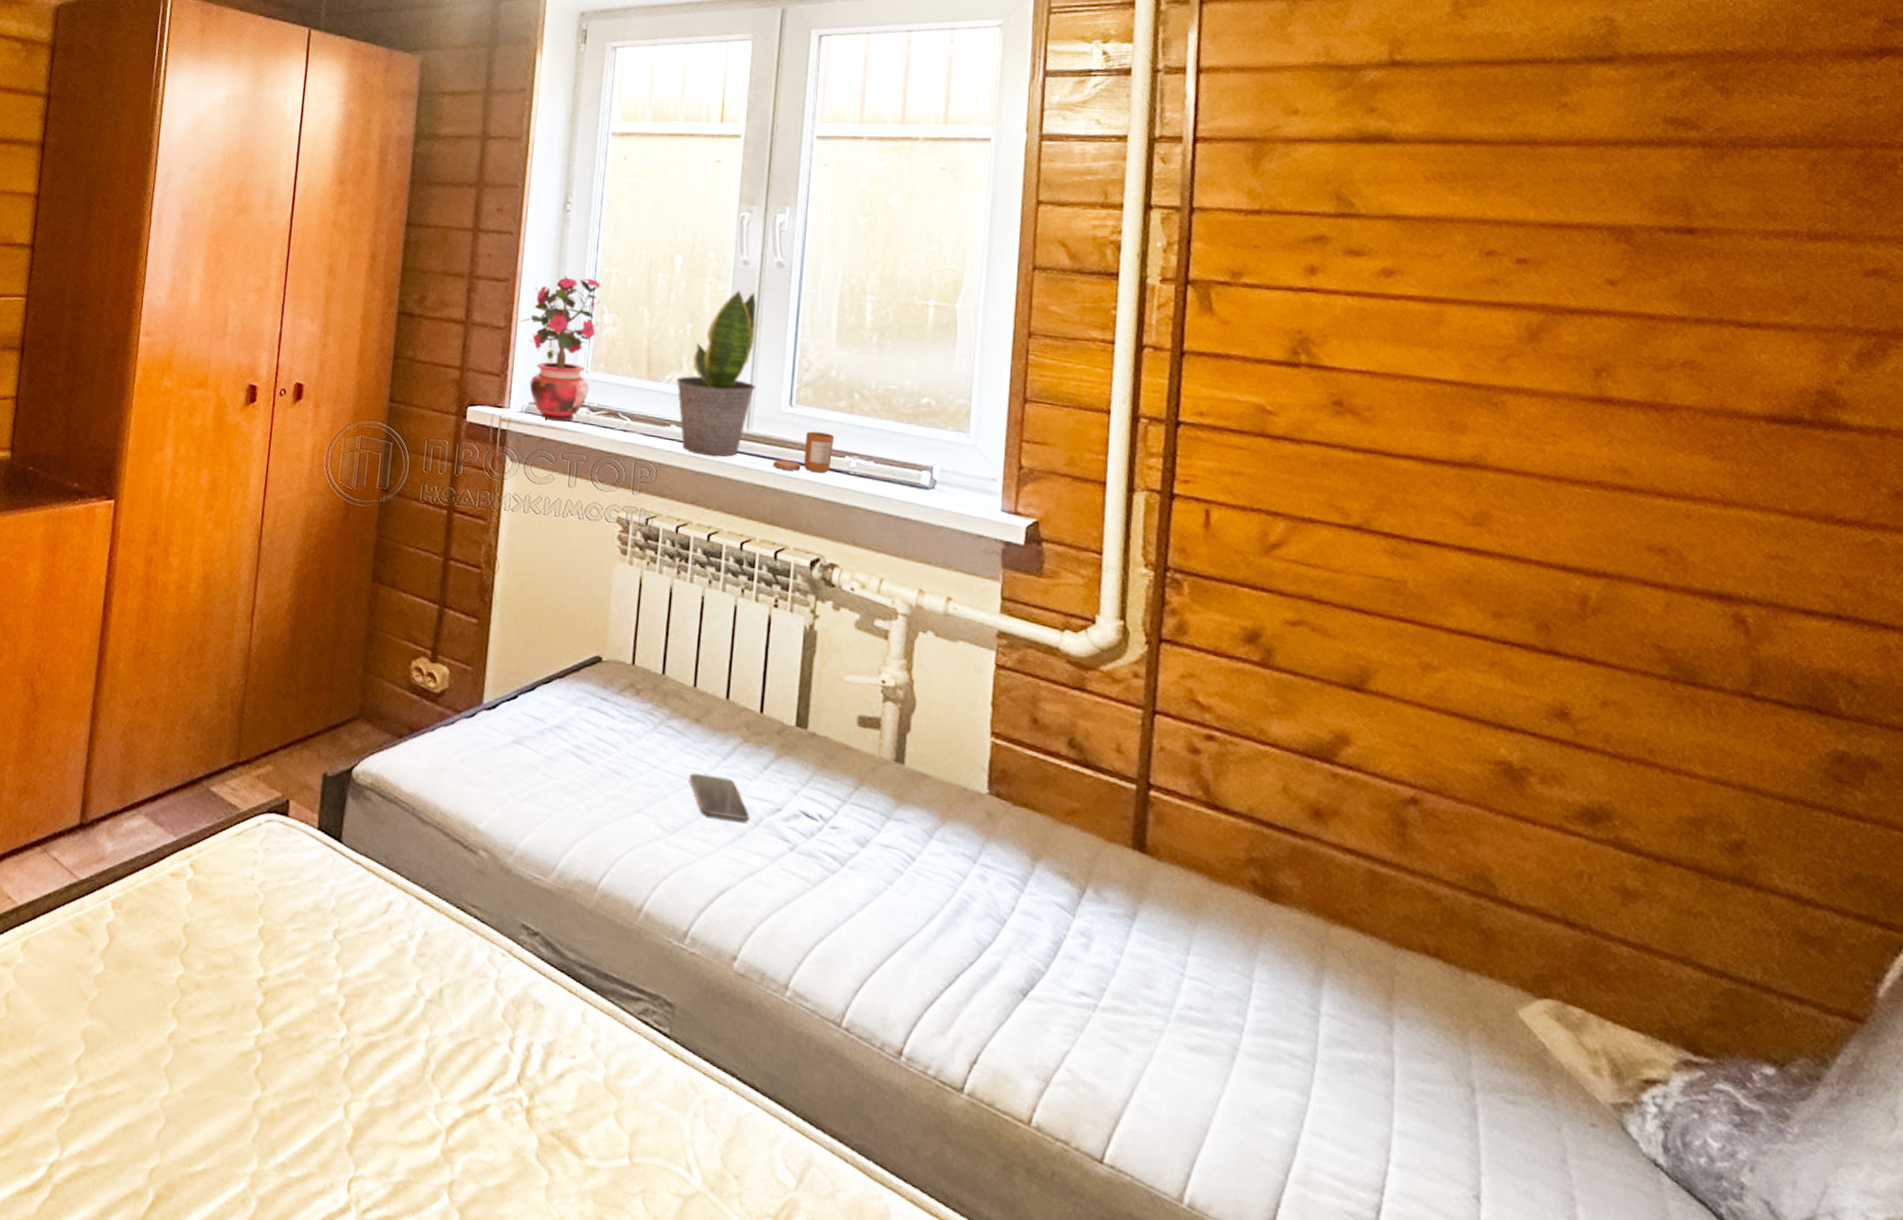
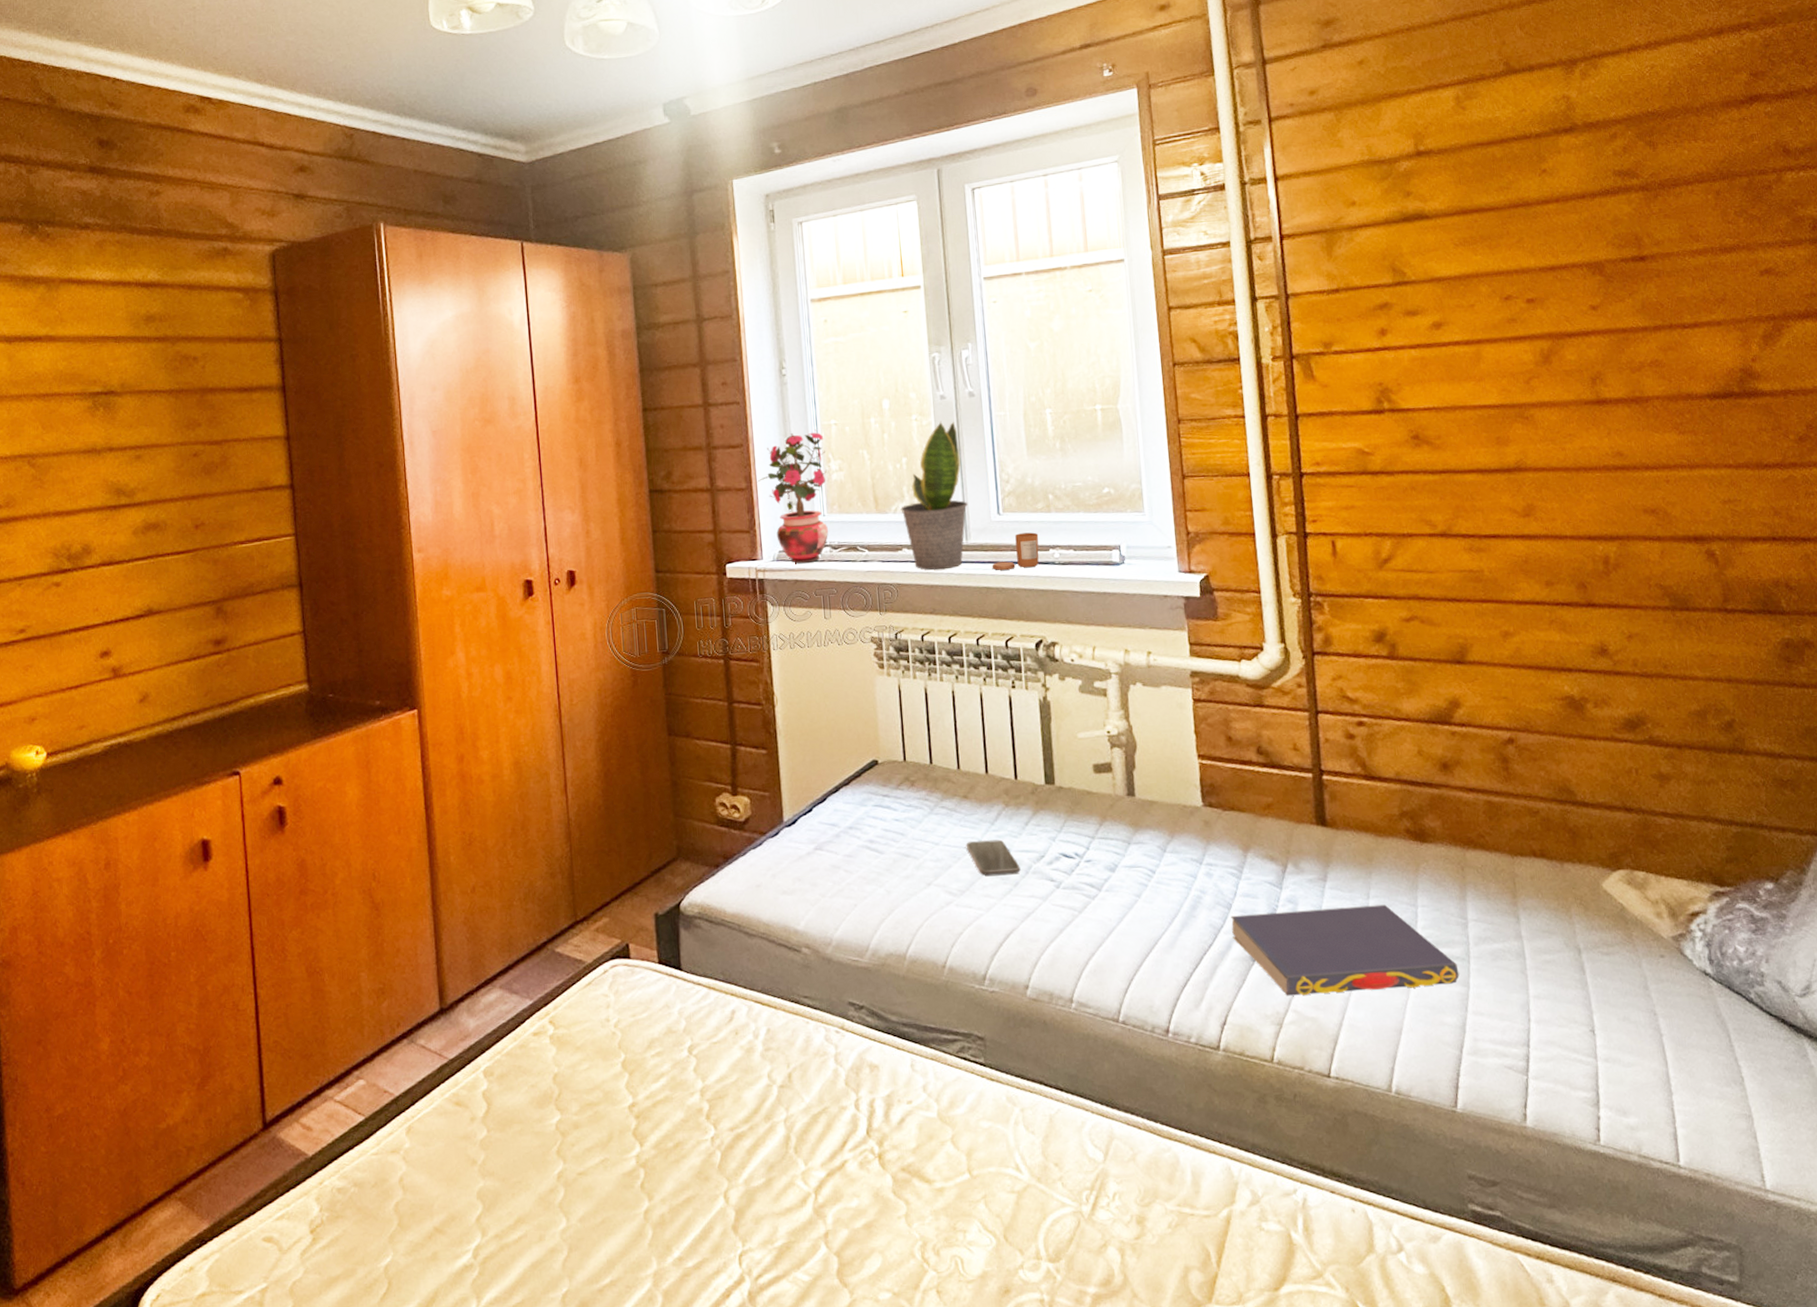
book: none [1001,934,1298,1089] -> present [1231,904,1459,996]

